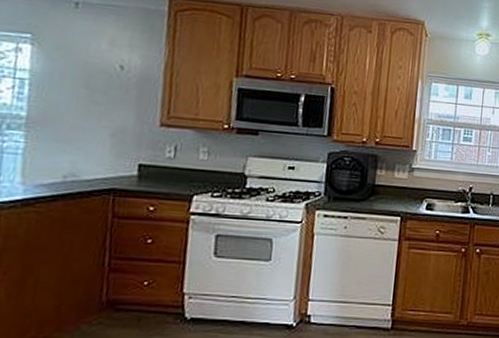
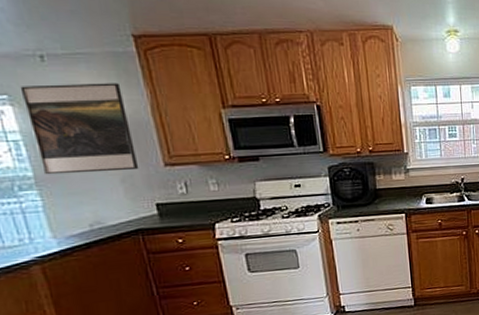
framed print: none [37,27,143,126] -> present [19,83,139,175]

